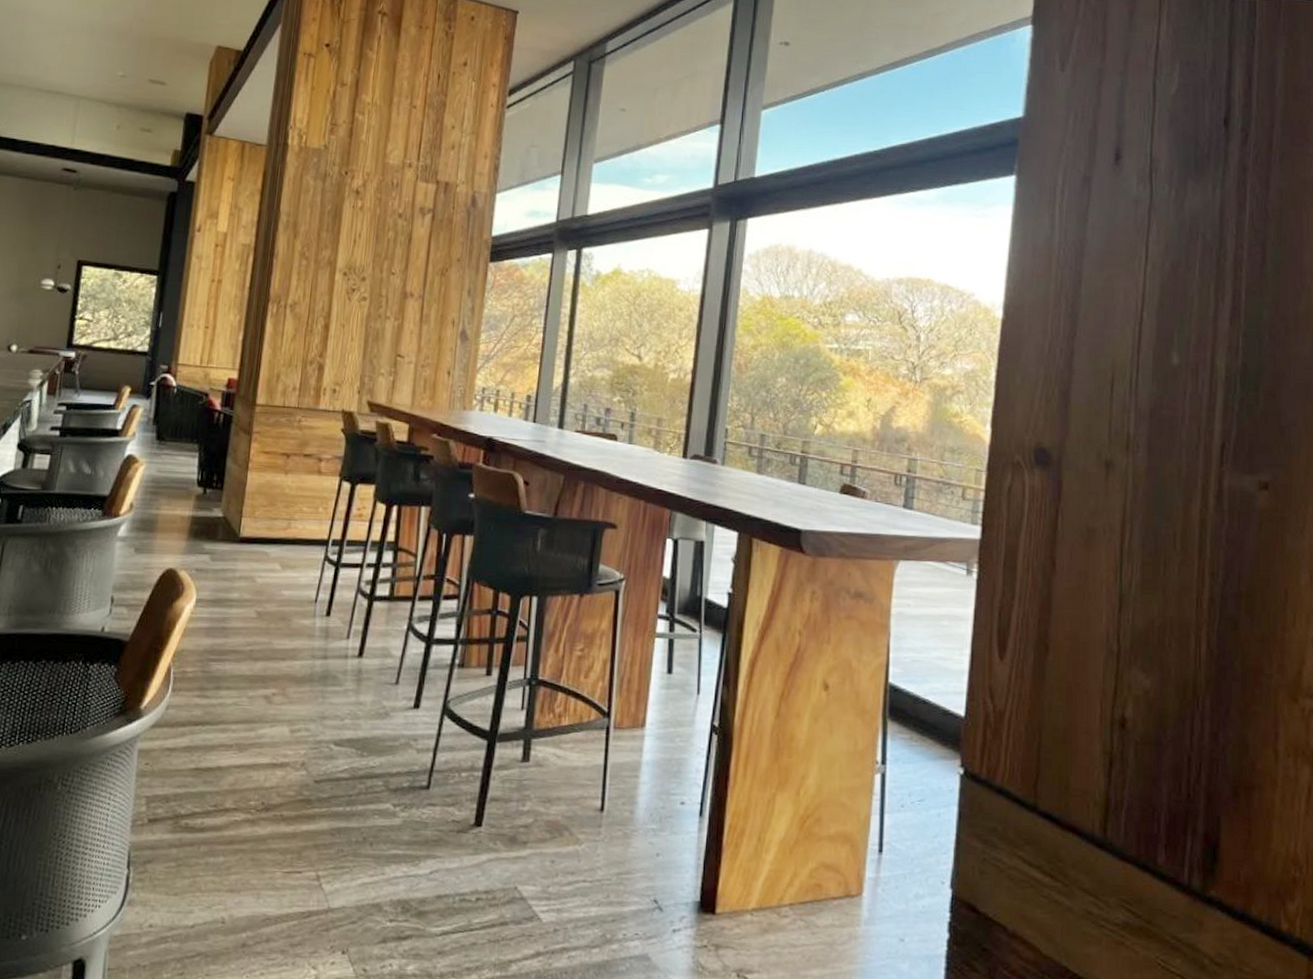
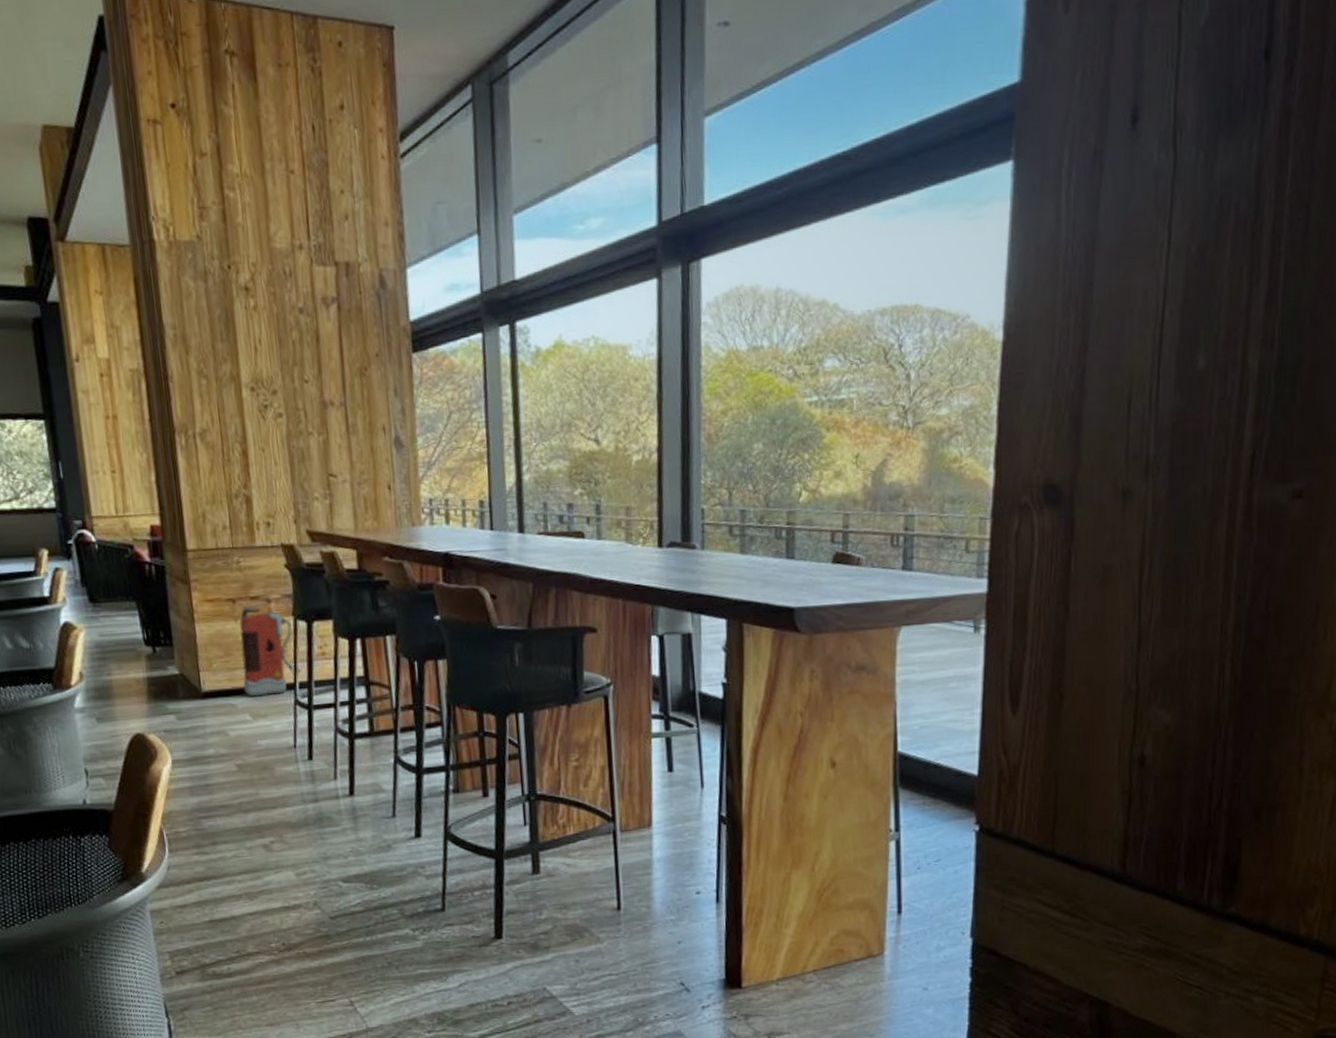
fire extinguisher: none [279,461,337,549] -> present [239,603,301,696]

